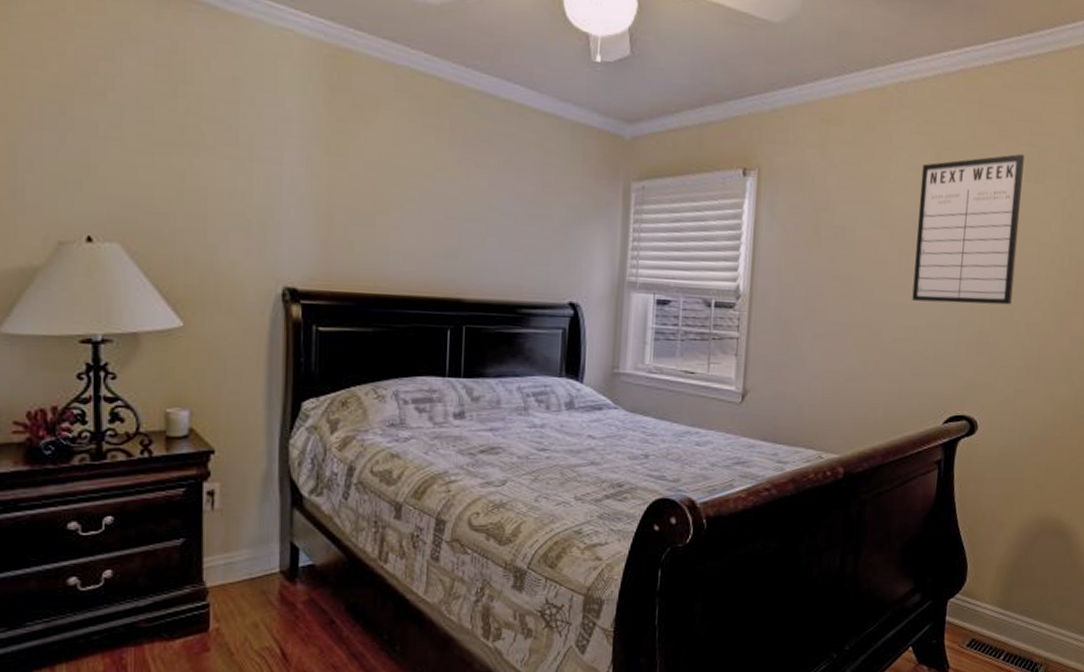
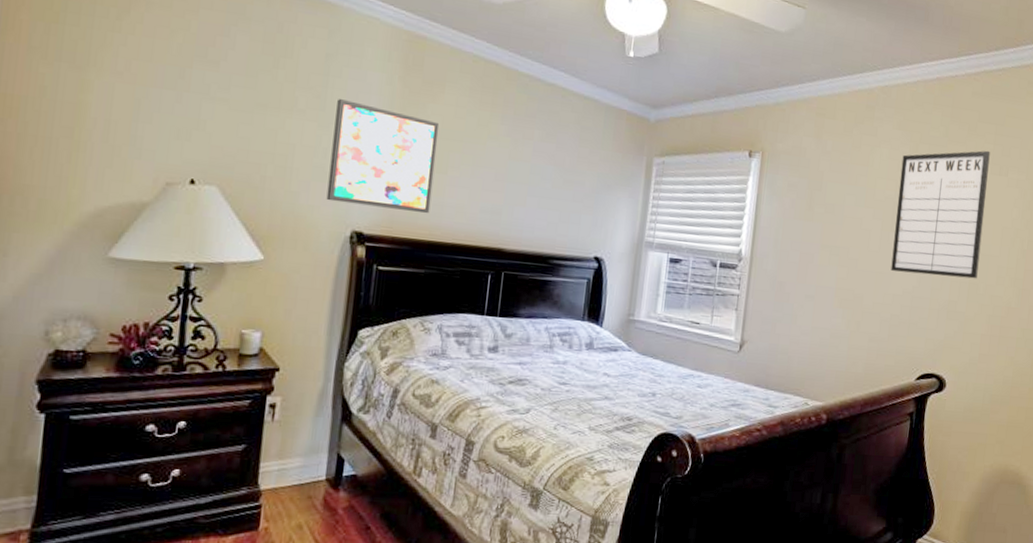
wall art: none [250,131,376,263] -> present [326,99,440,214]

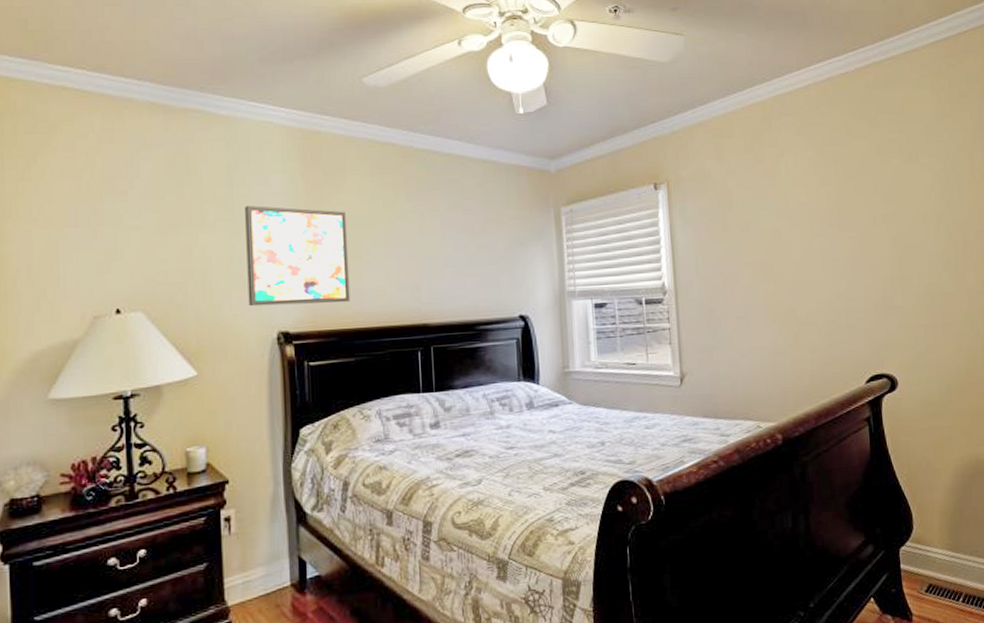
writing board: present [891,150,990,279] -> none [808,140,908,277]

